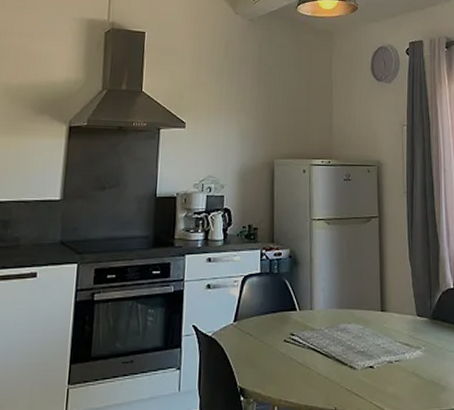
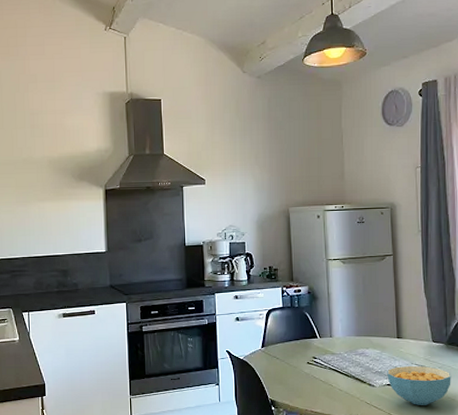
cereal bowl: none [370,343,436,392] -> present [387,365,451,405]

